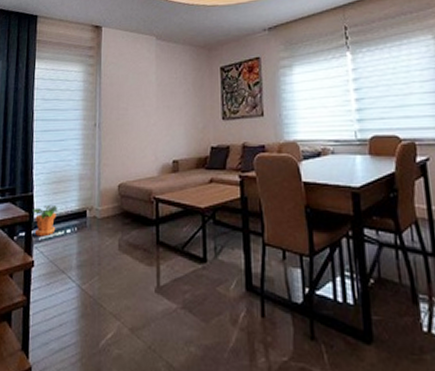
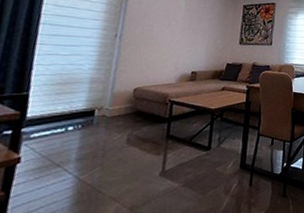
potted plant: present [33,204,58,237] -> none [26,104,61,134]

